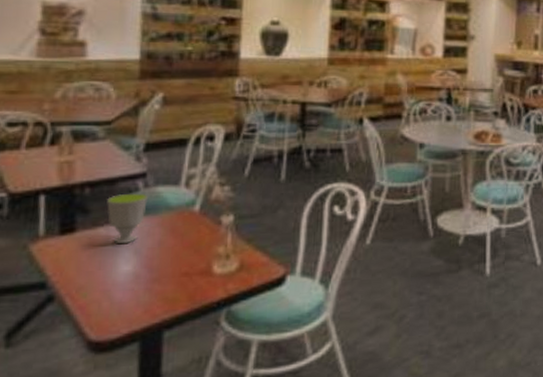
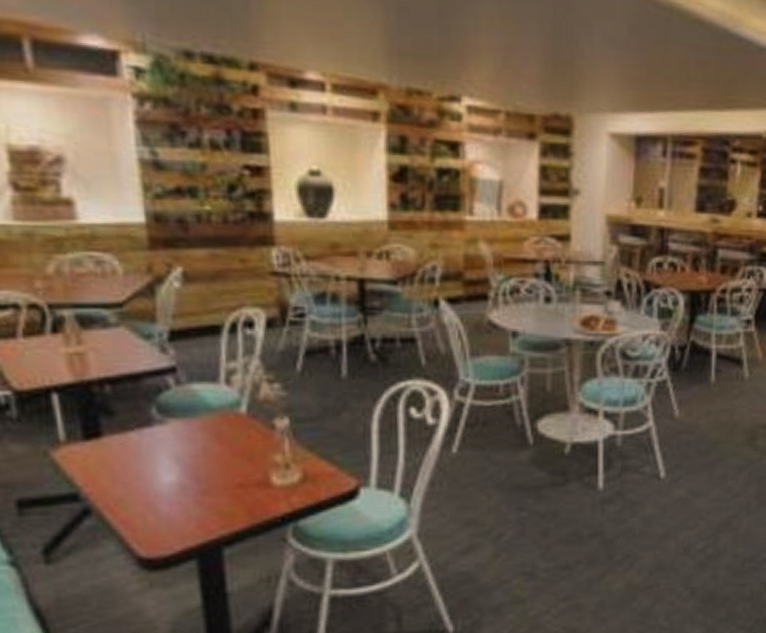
cup: present [107,193,148,244] -> none [133,391,183,451]

